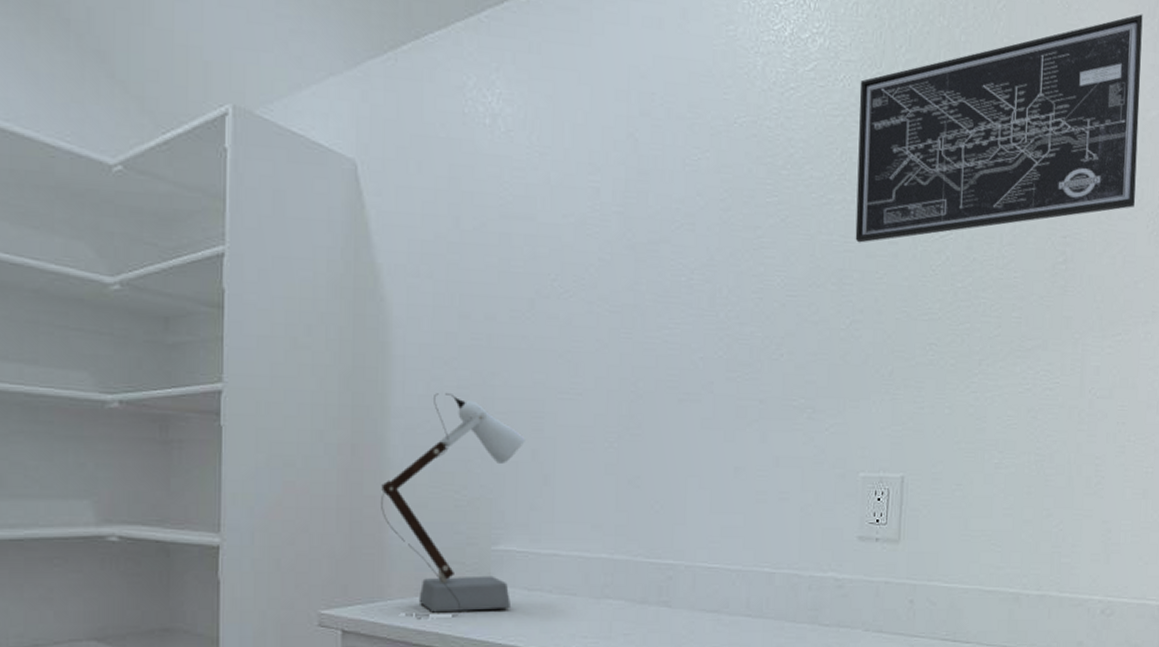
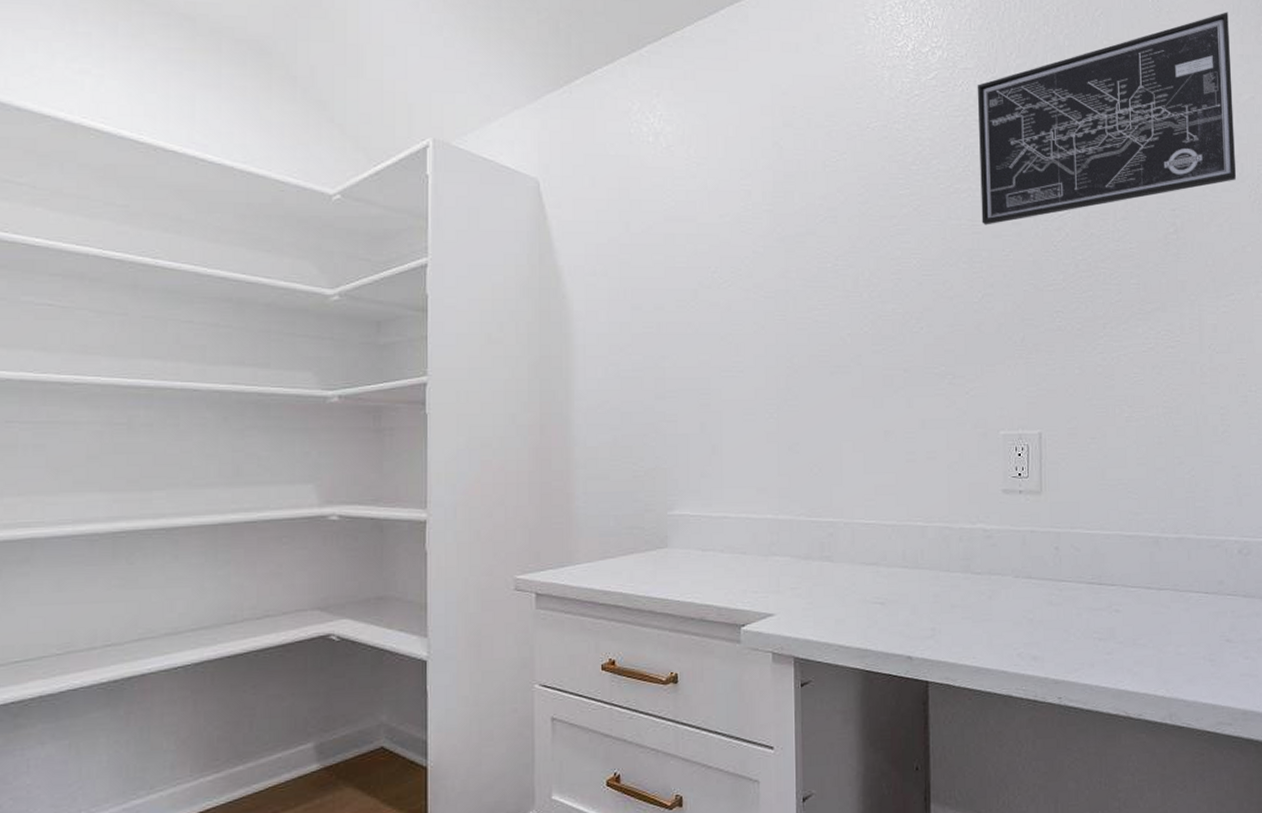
desk lamp: present [381,393,525,621] -> none [568,376,694,582]

